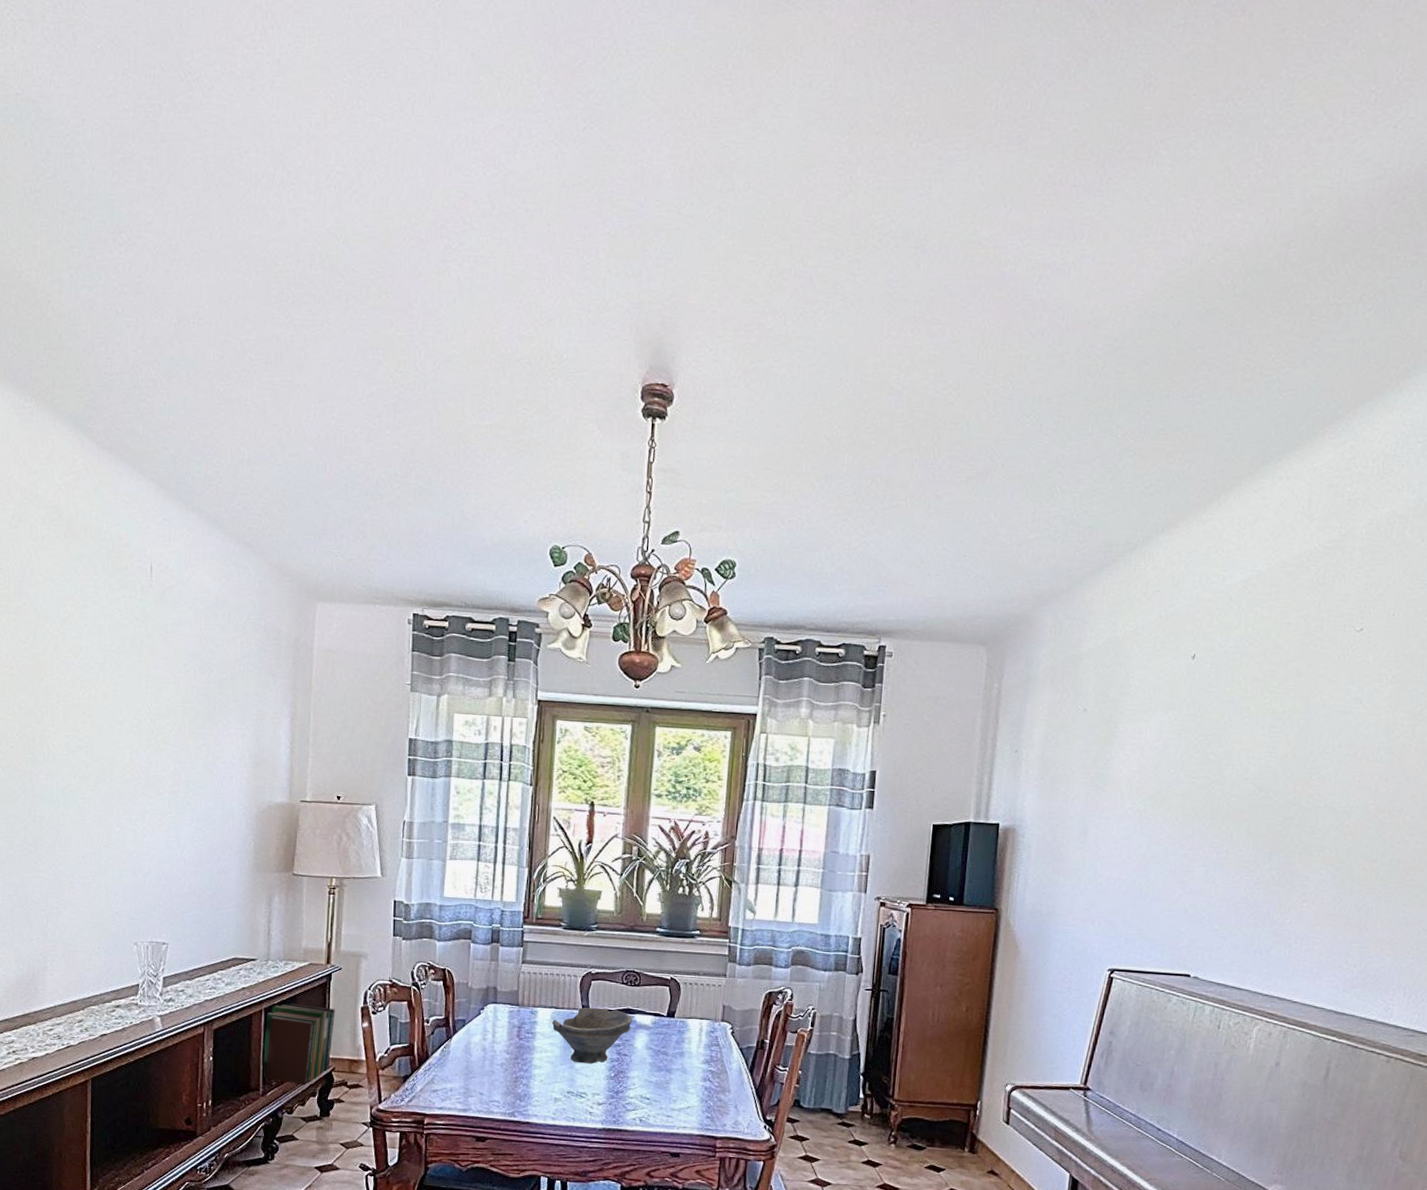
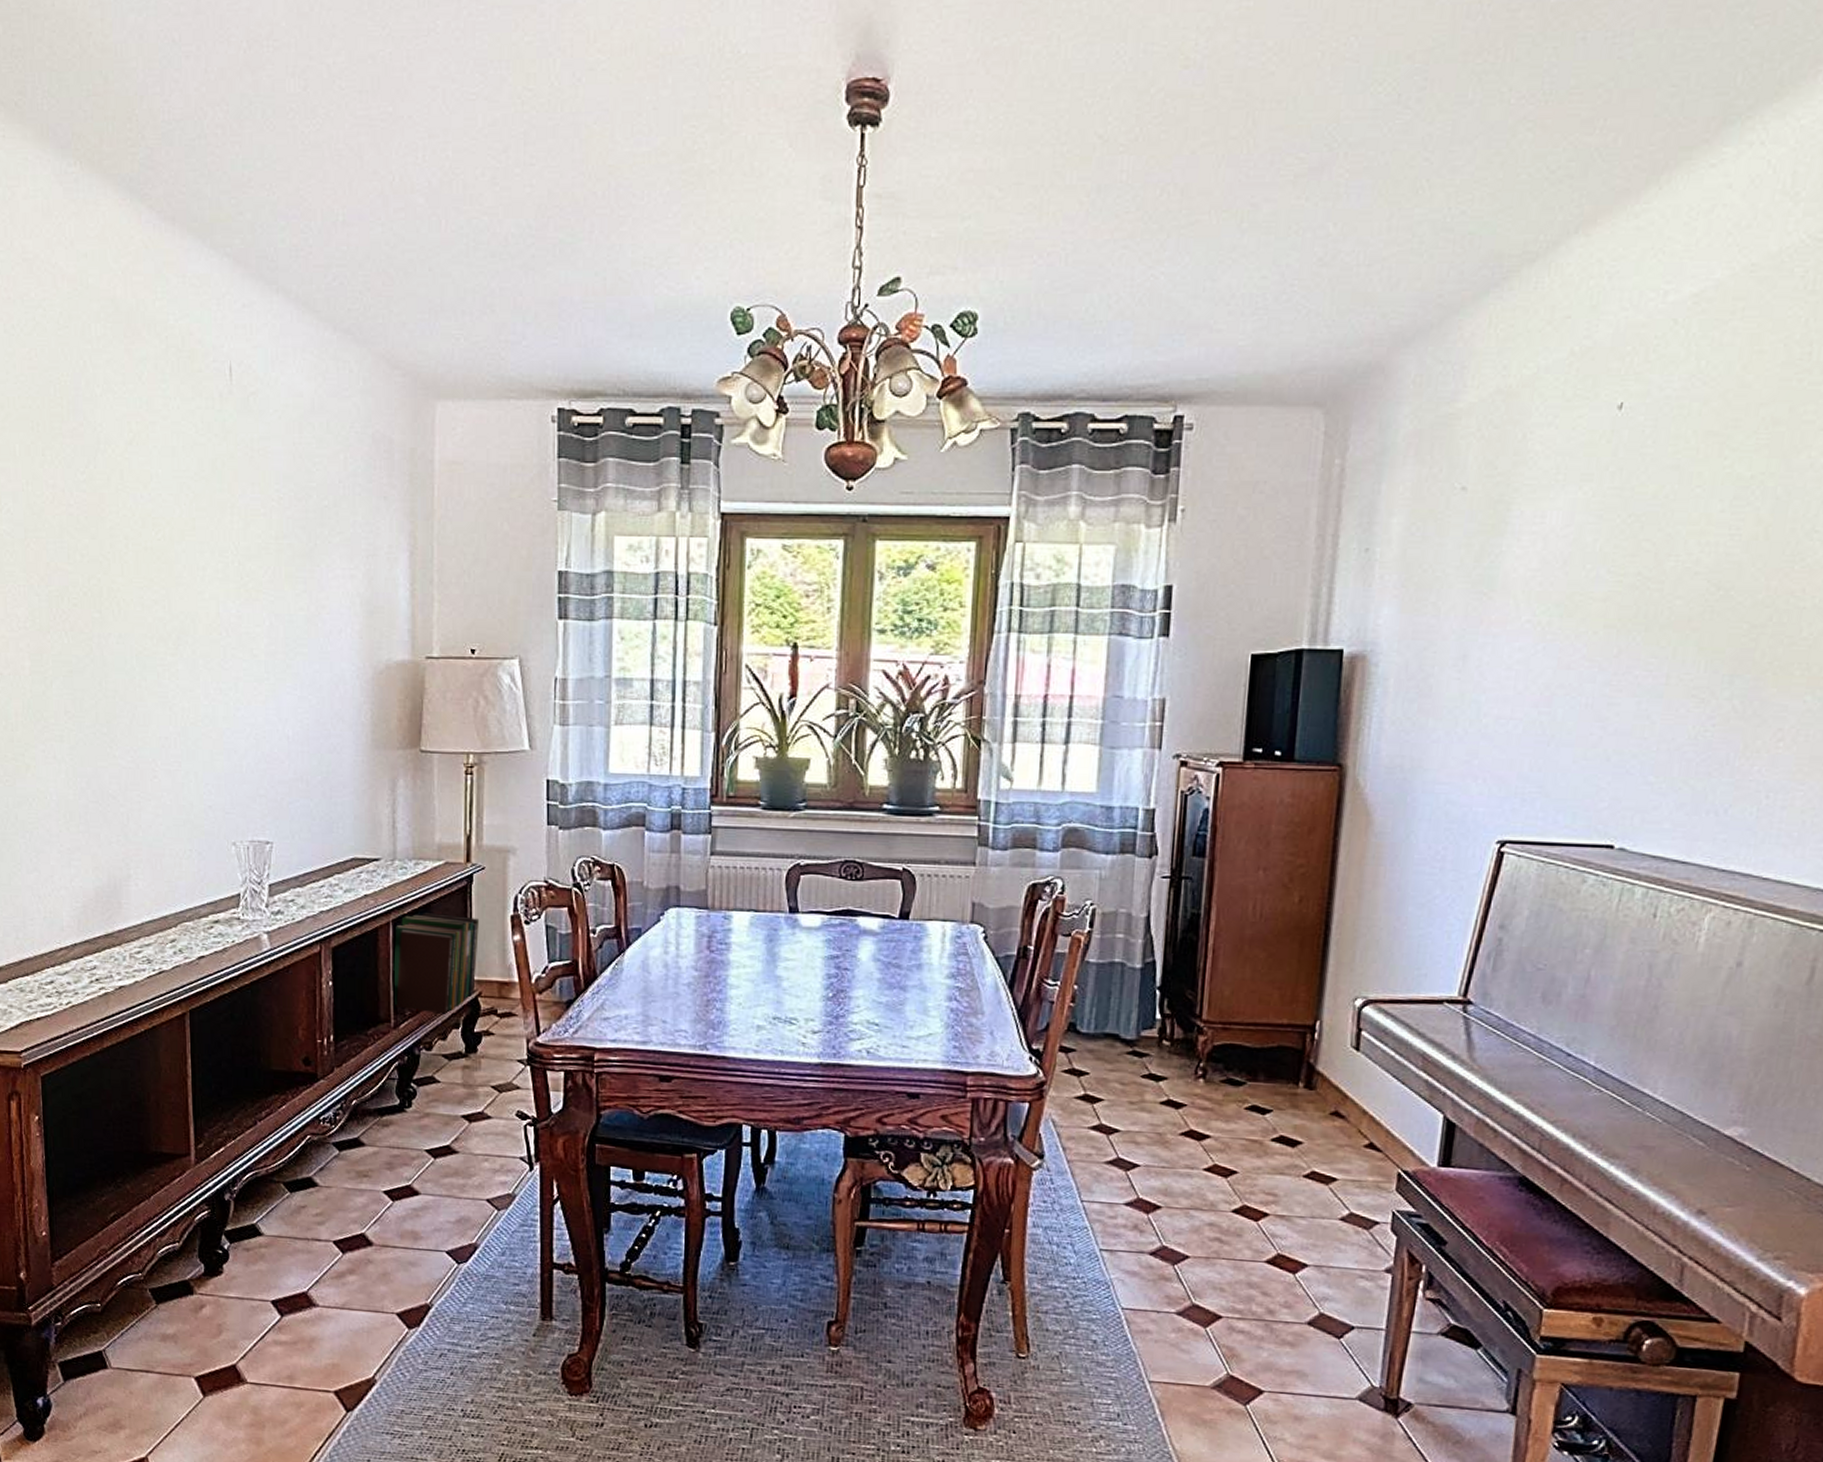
bowl: present [551,1007,632,1064] -> none [750,909,854,982]

